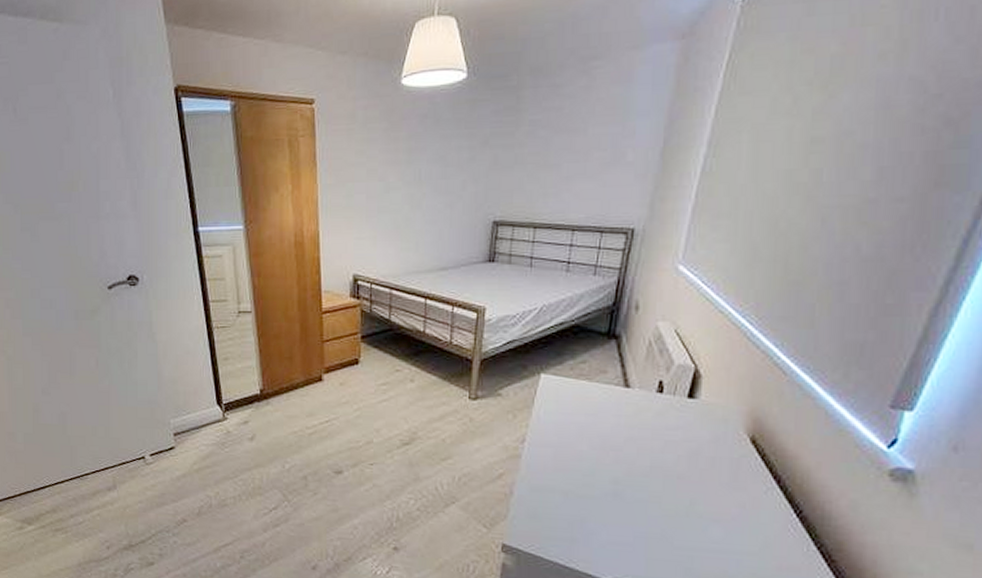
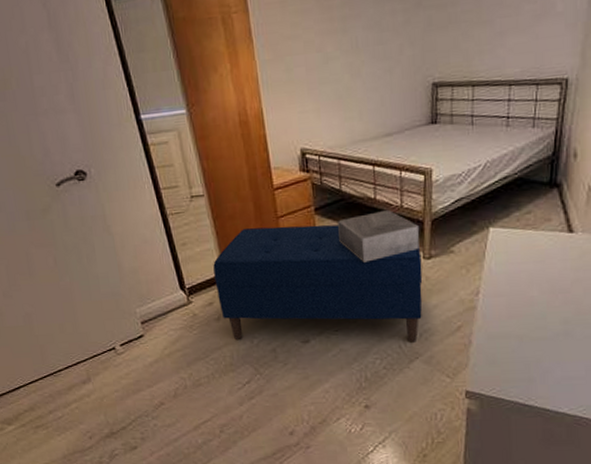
bench: none [253,350,467,486] -> present [213,224,423,343]
decorative box: none [383,344,468,396] -> present [338,209,420,262]

